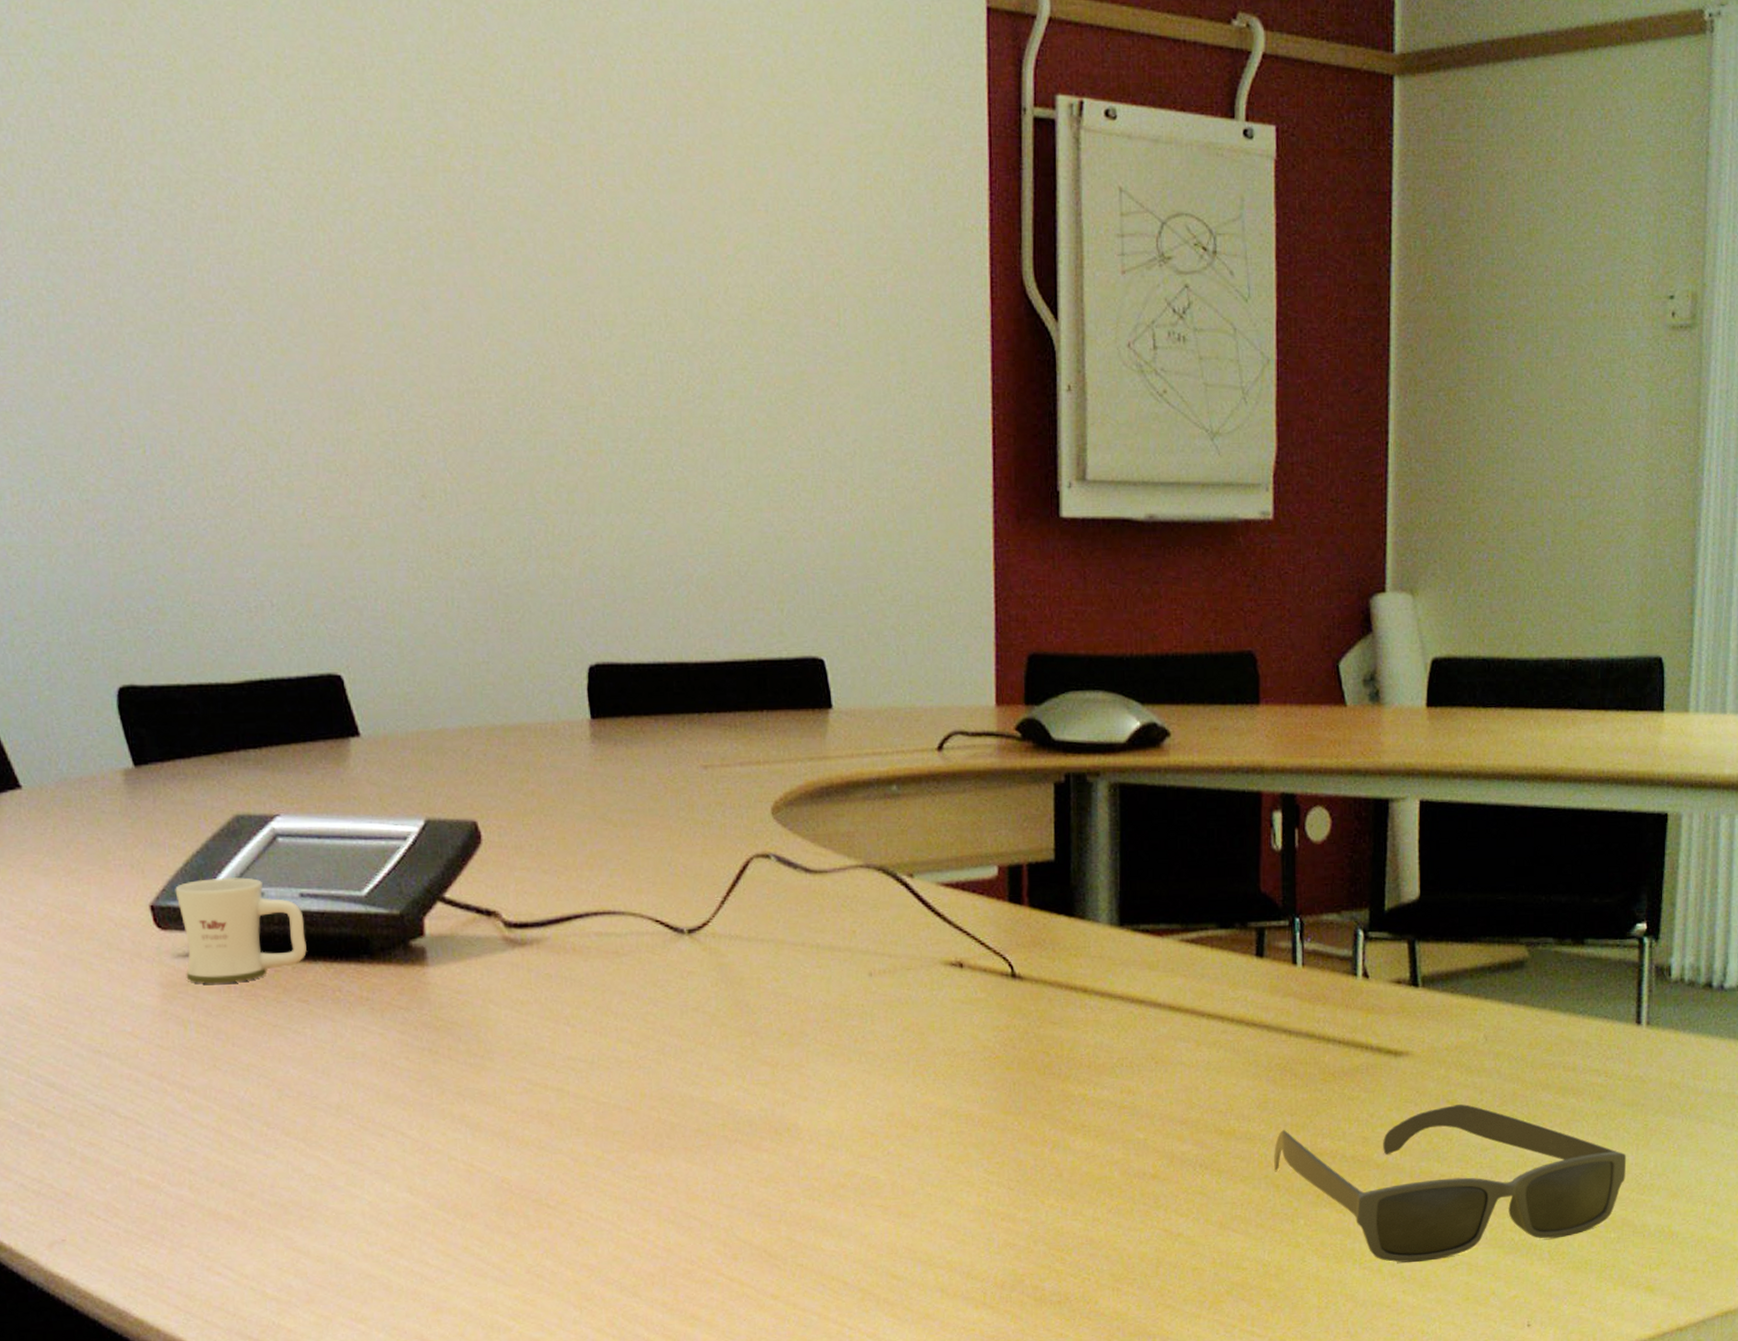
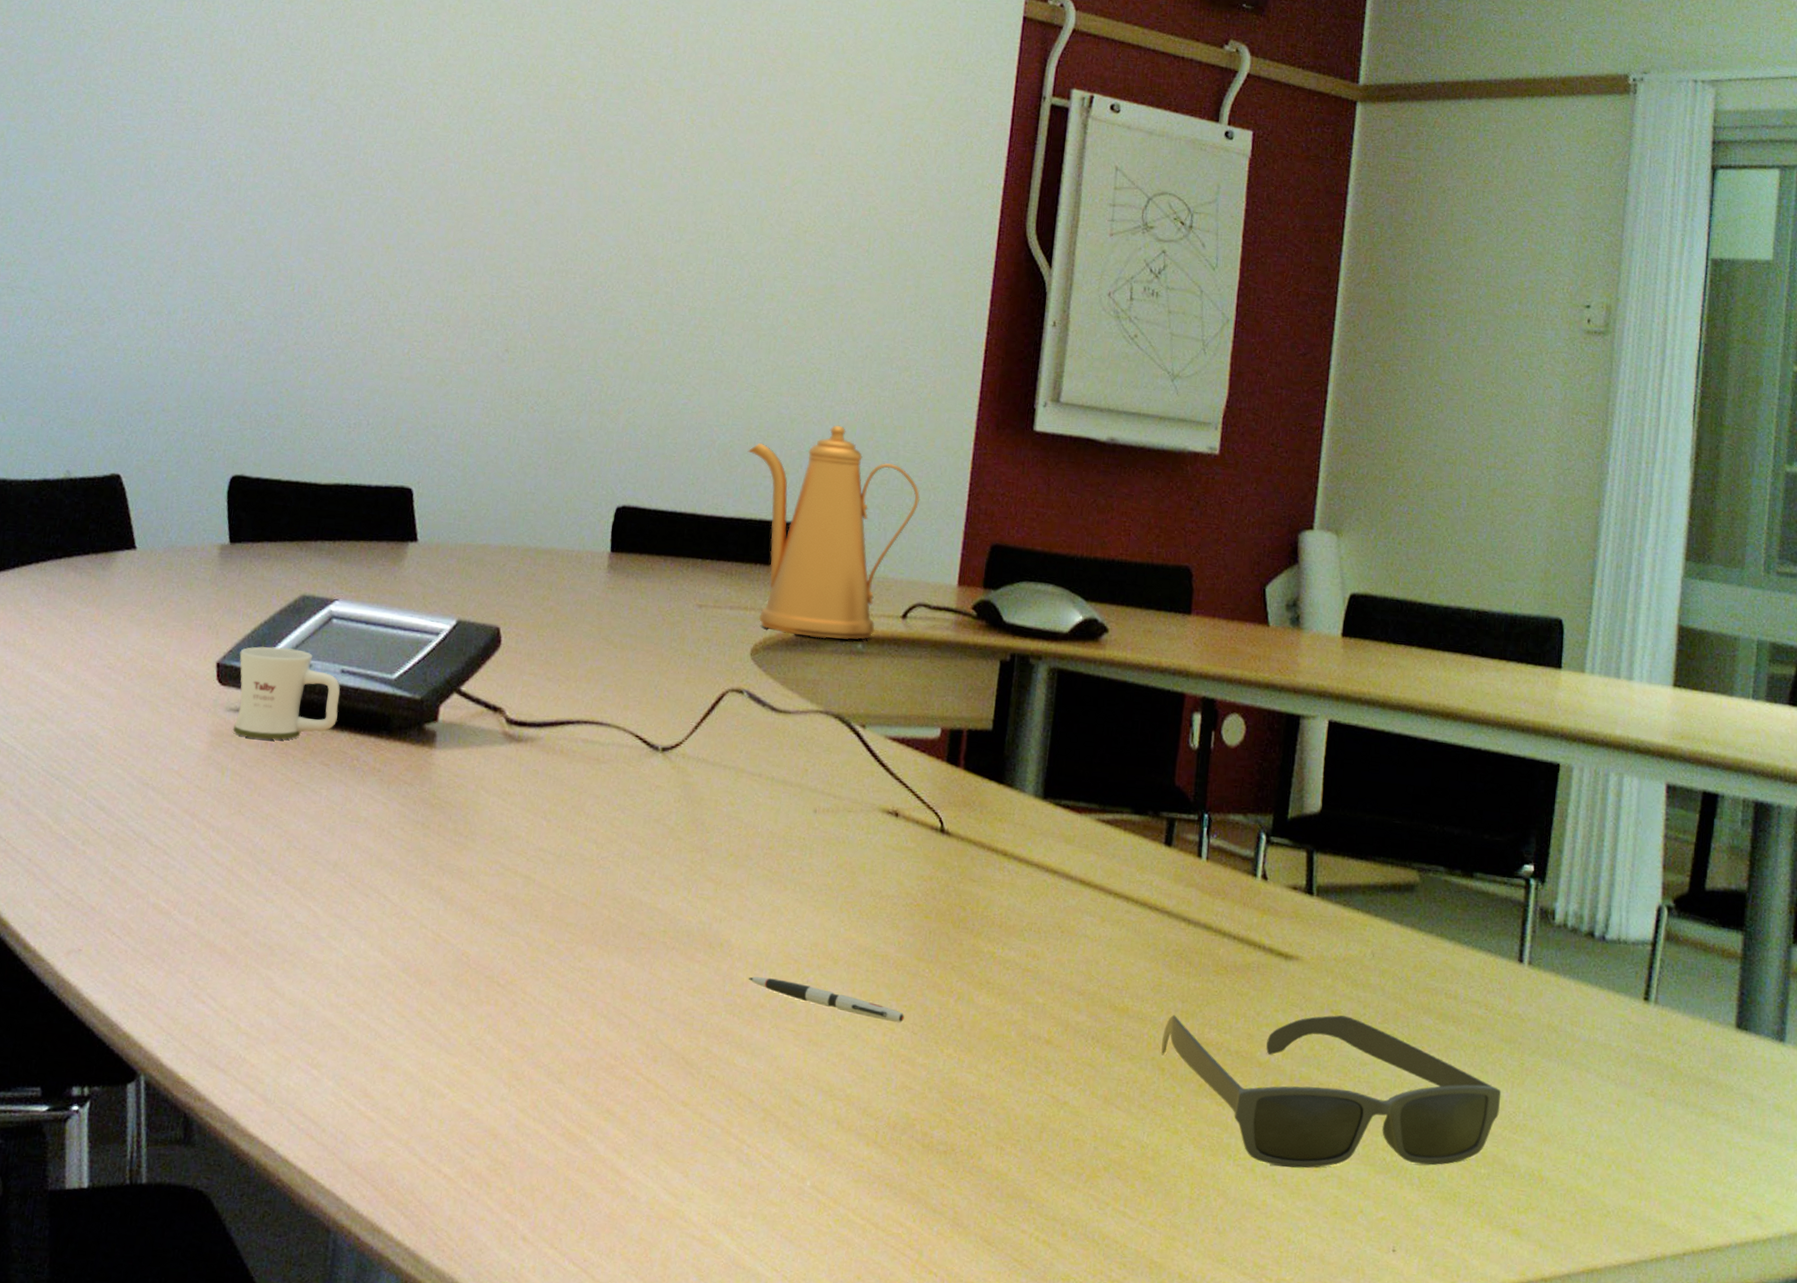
coffee pot: none [732,538,941,786] -> present [747,425,920,640]
pen: none [824,1155,998,1182] -> present [749,976,904,1023]

